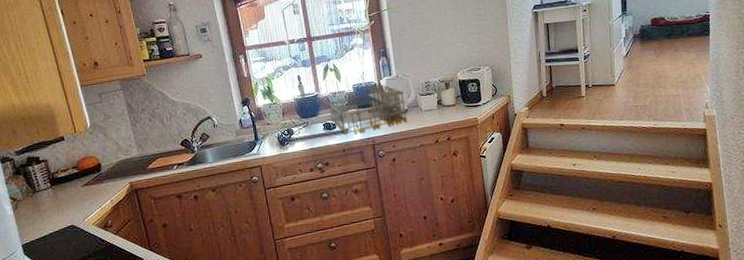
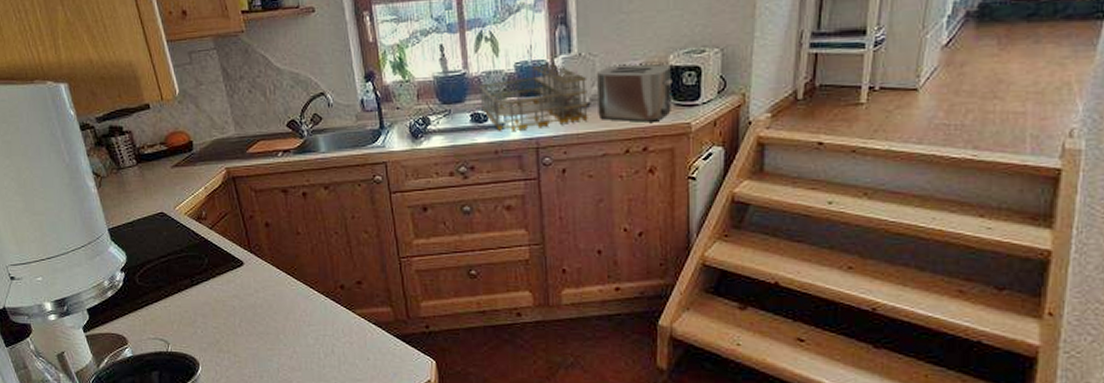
toaster: none [410,79,463,121] -> present [596,64,673,122]

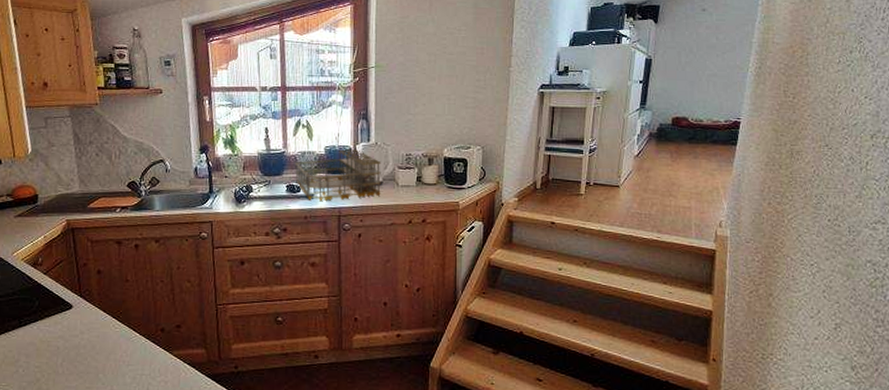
toaster: present [596,64,673,122] -> none [388,153,446,200]

